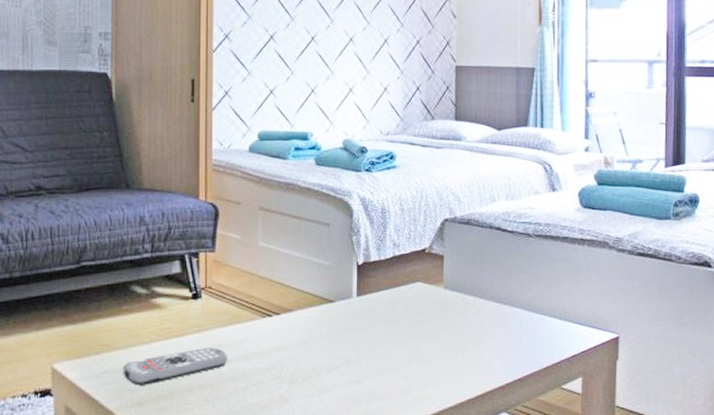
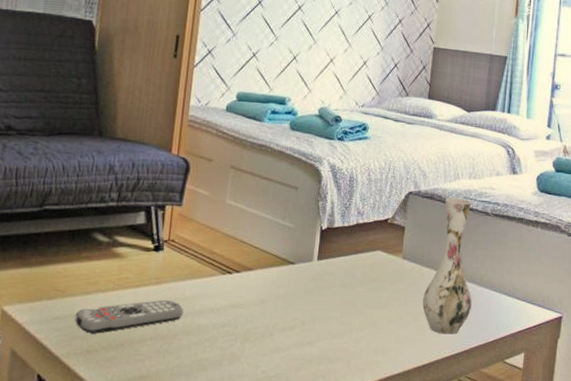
vase: none [470,221,521,363] -> present [422,197,472,334]

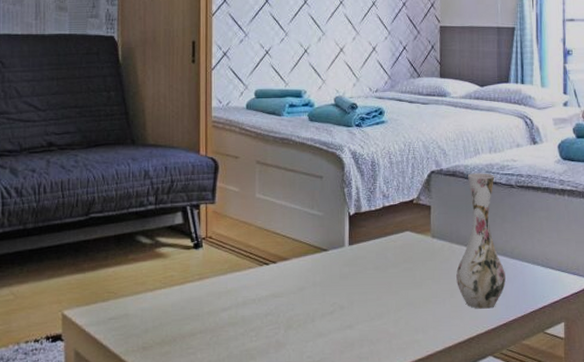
remote control: present [74,300,184,334] -> none [129,295,228,331]

